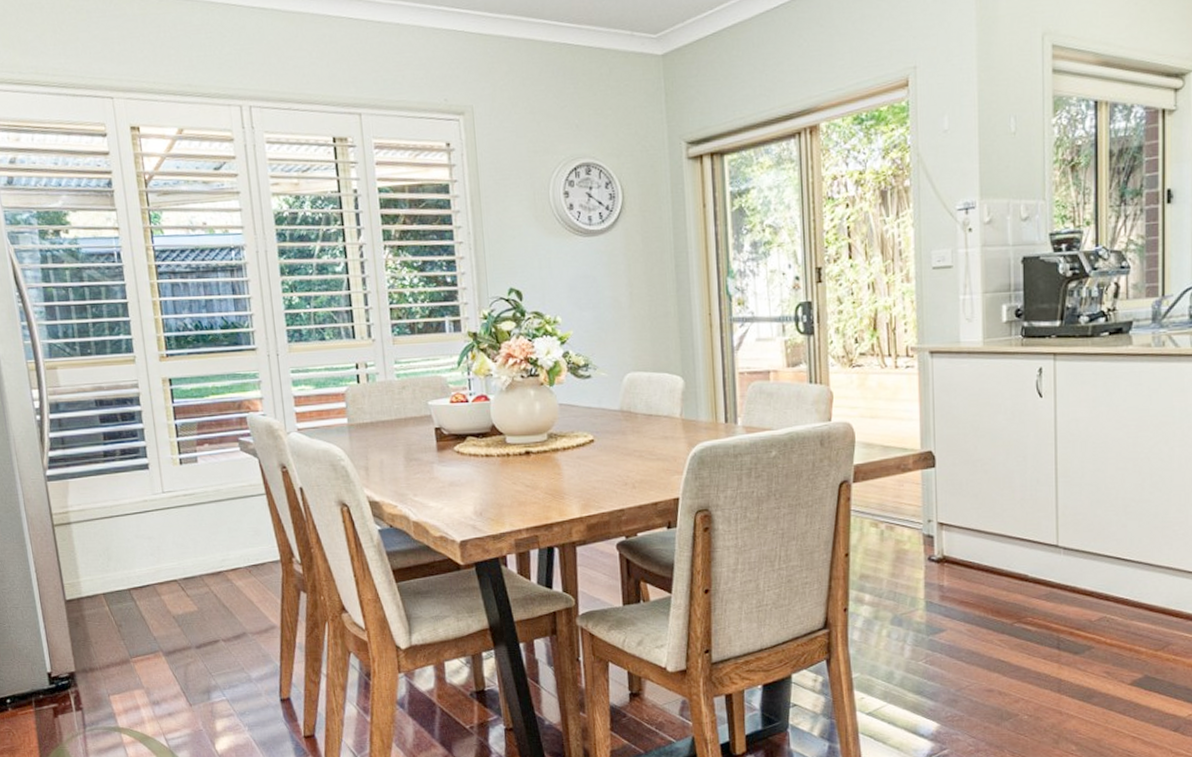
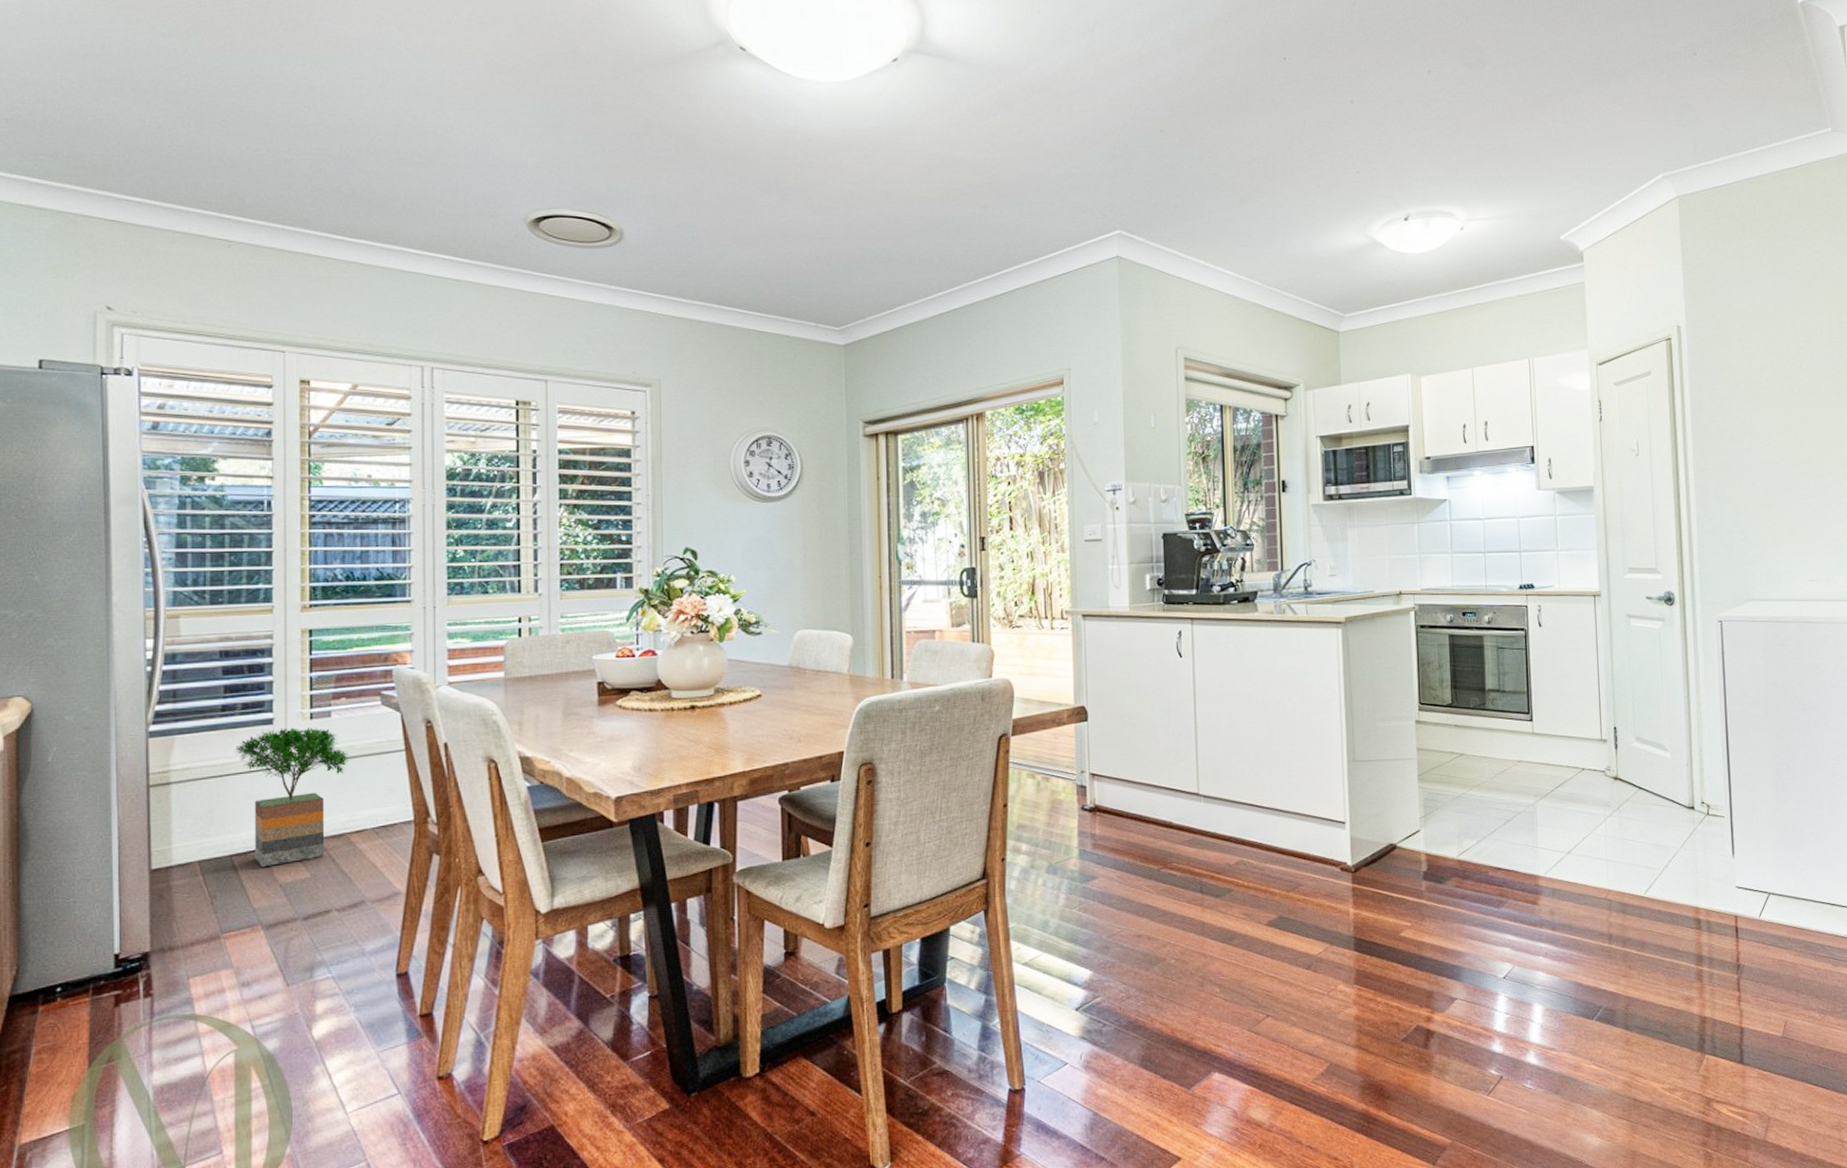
potted tree: none [120,472,218,601] -> present [235,727,348,868]

